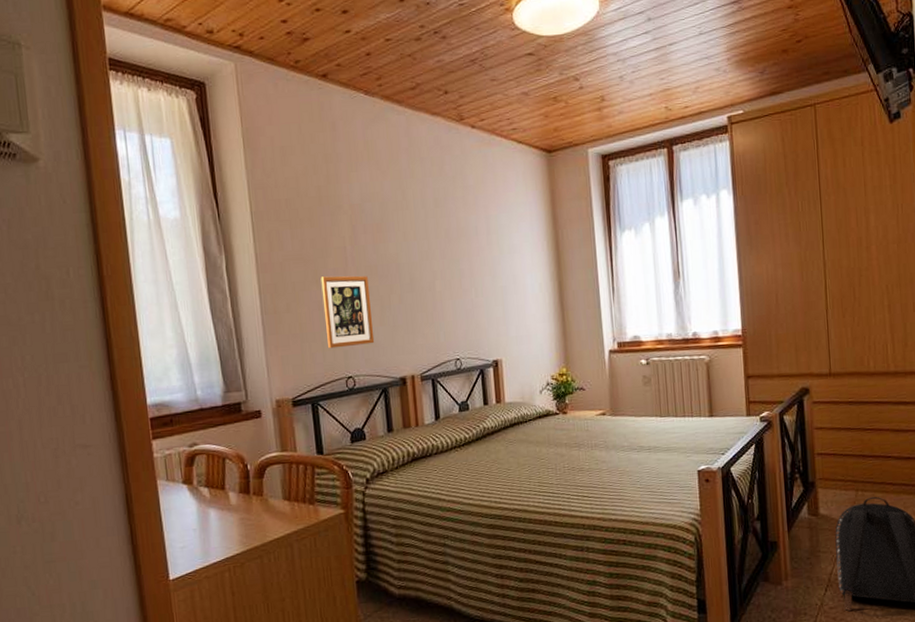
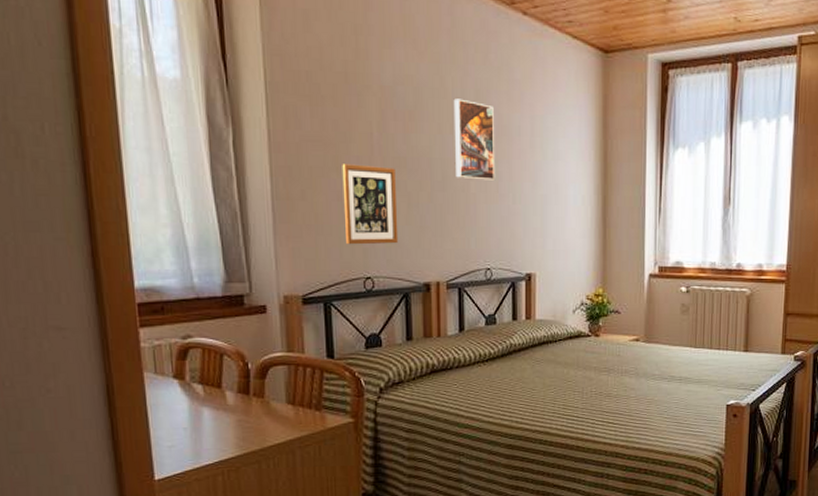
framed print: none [415,208,458,279] -> present [453,98,496,180]

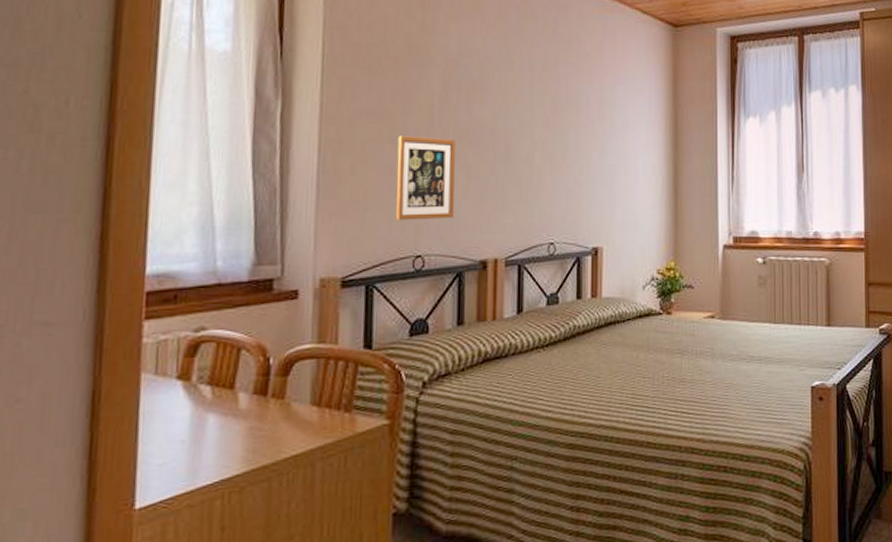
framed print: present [453,98,496,180] -> none [520,70,562,151]

